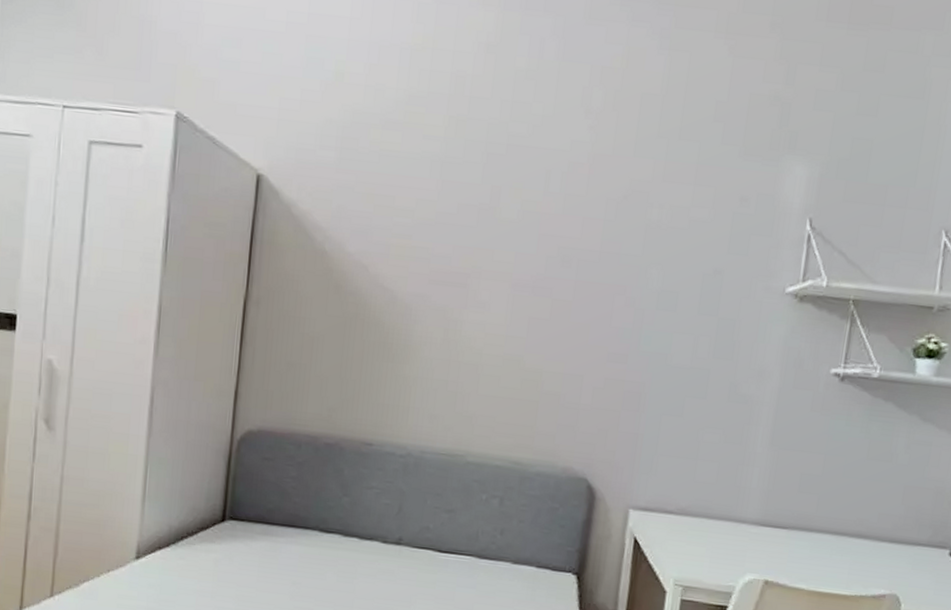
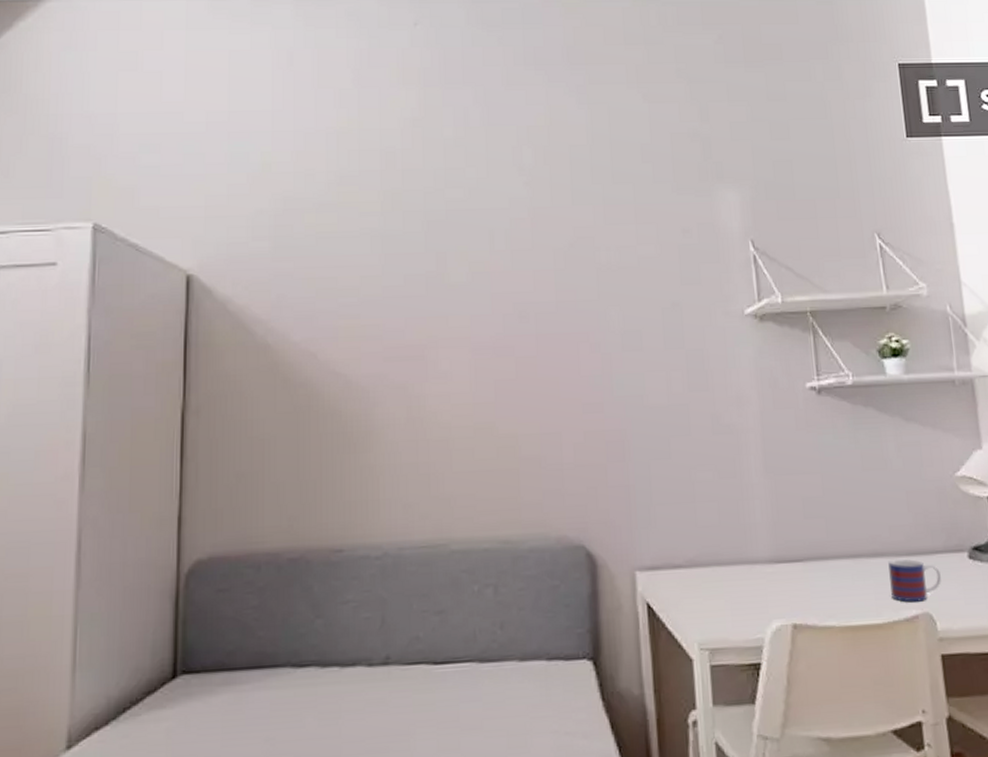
mug: none [864,543,919,584] -> present [888,559,942,603]

